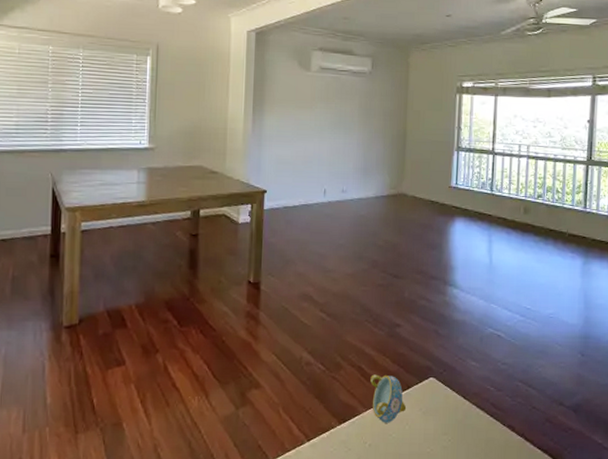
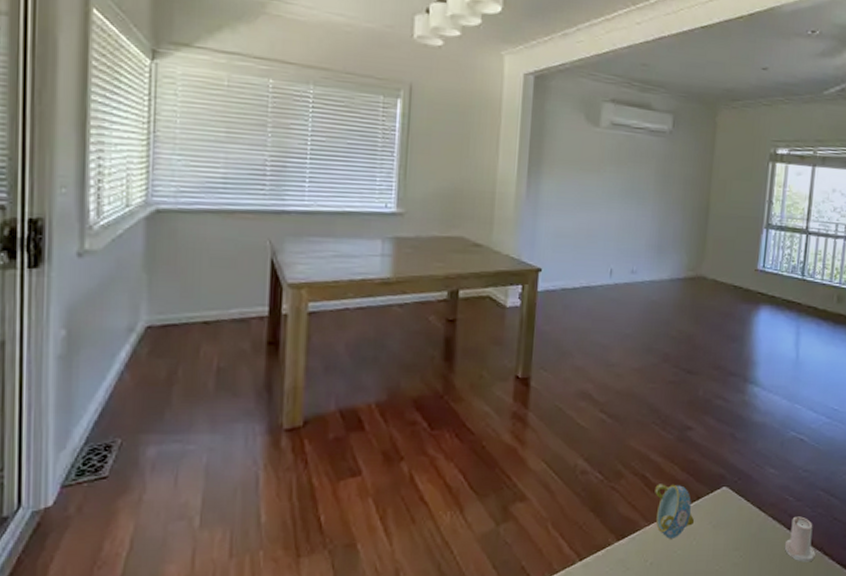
candle: none [488,405,518,447] -> present [784,516,816,562]

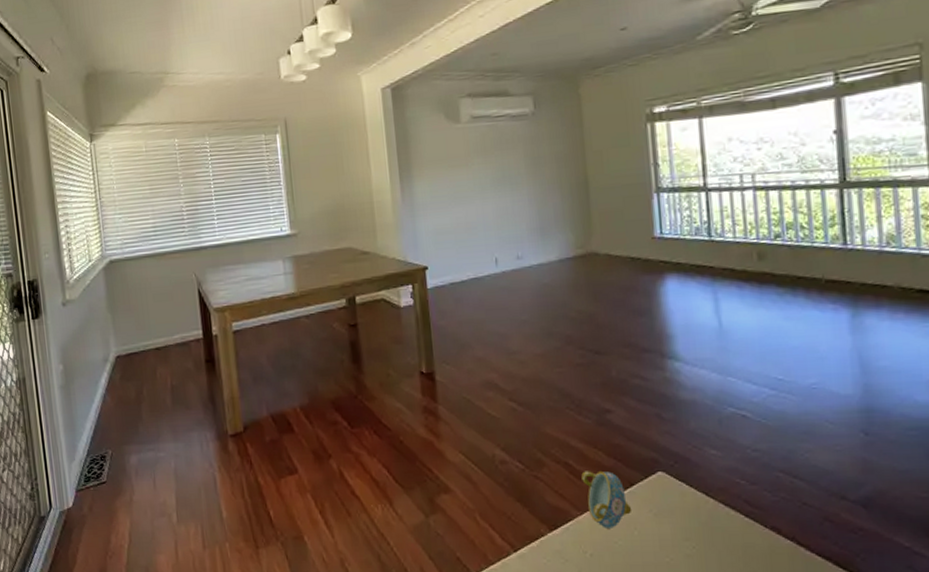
candle: present [784,516,816,562] -> none [744,502,787,554]

